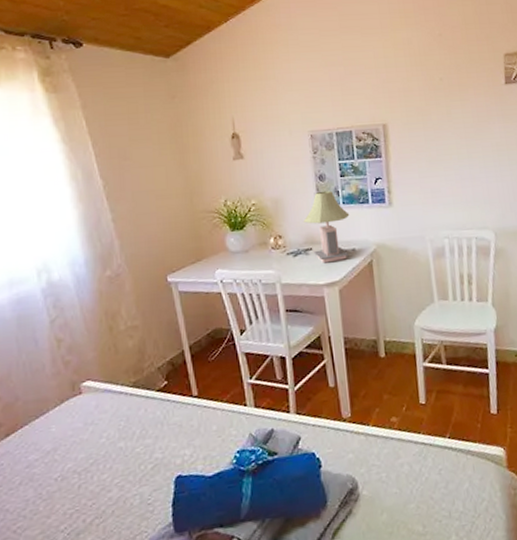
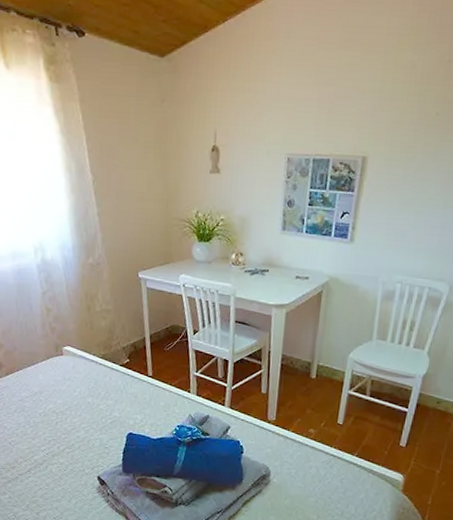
desk lamp: present [304,190,350,263] -> none [266,216,310,286]

